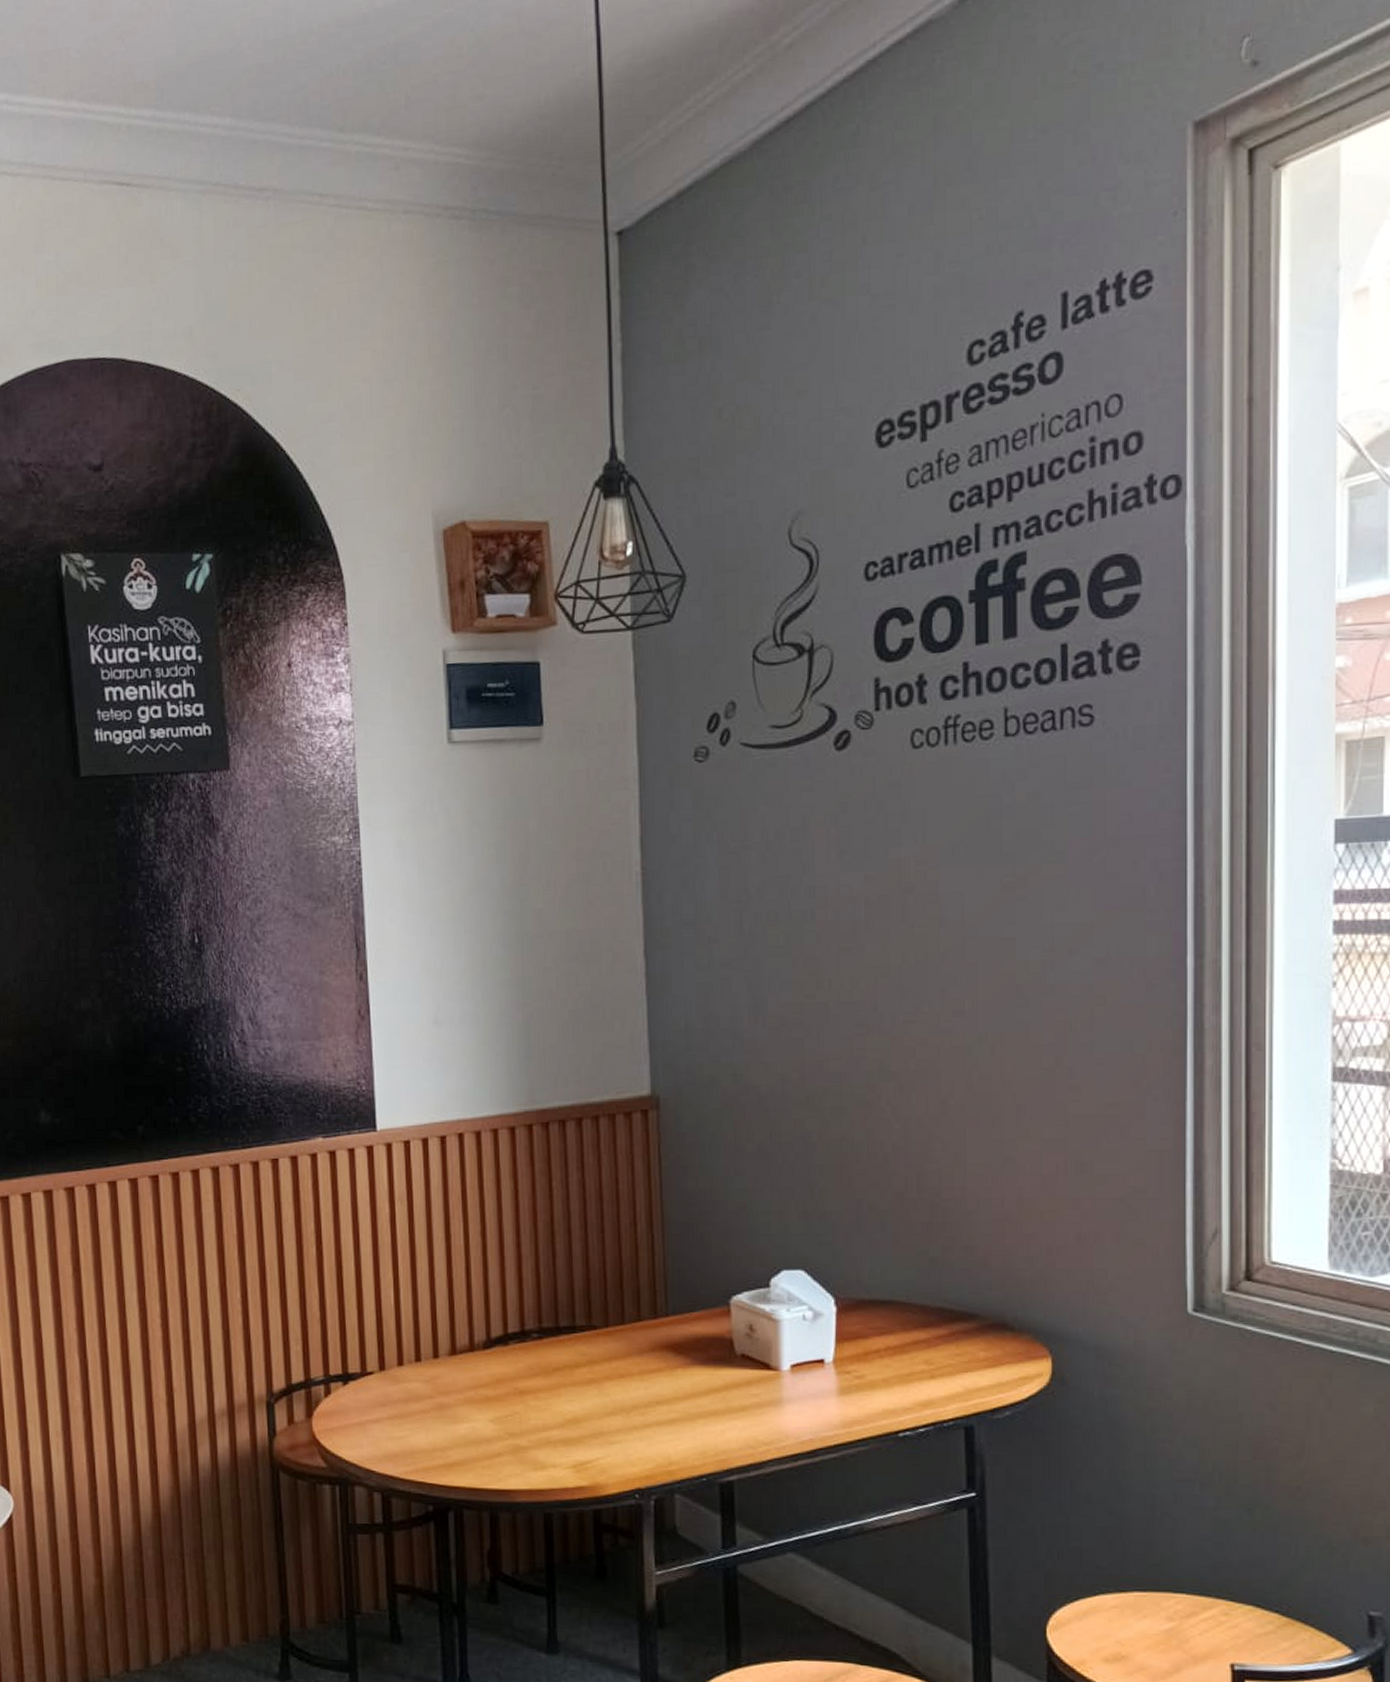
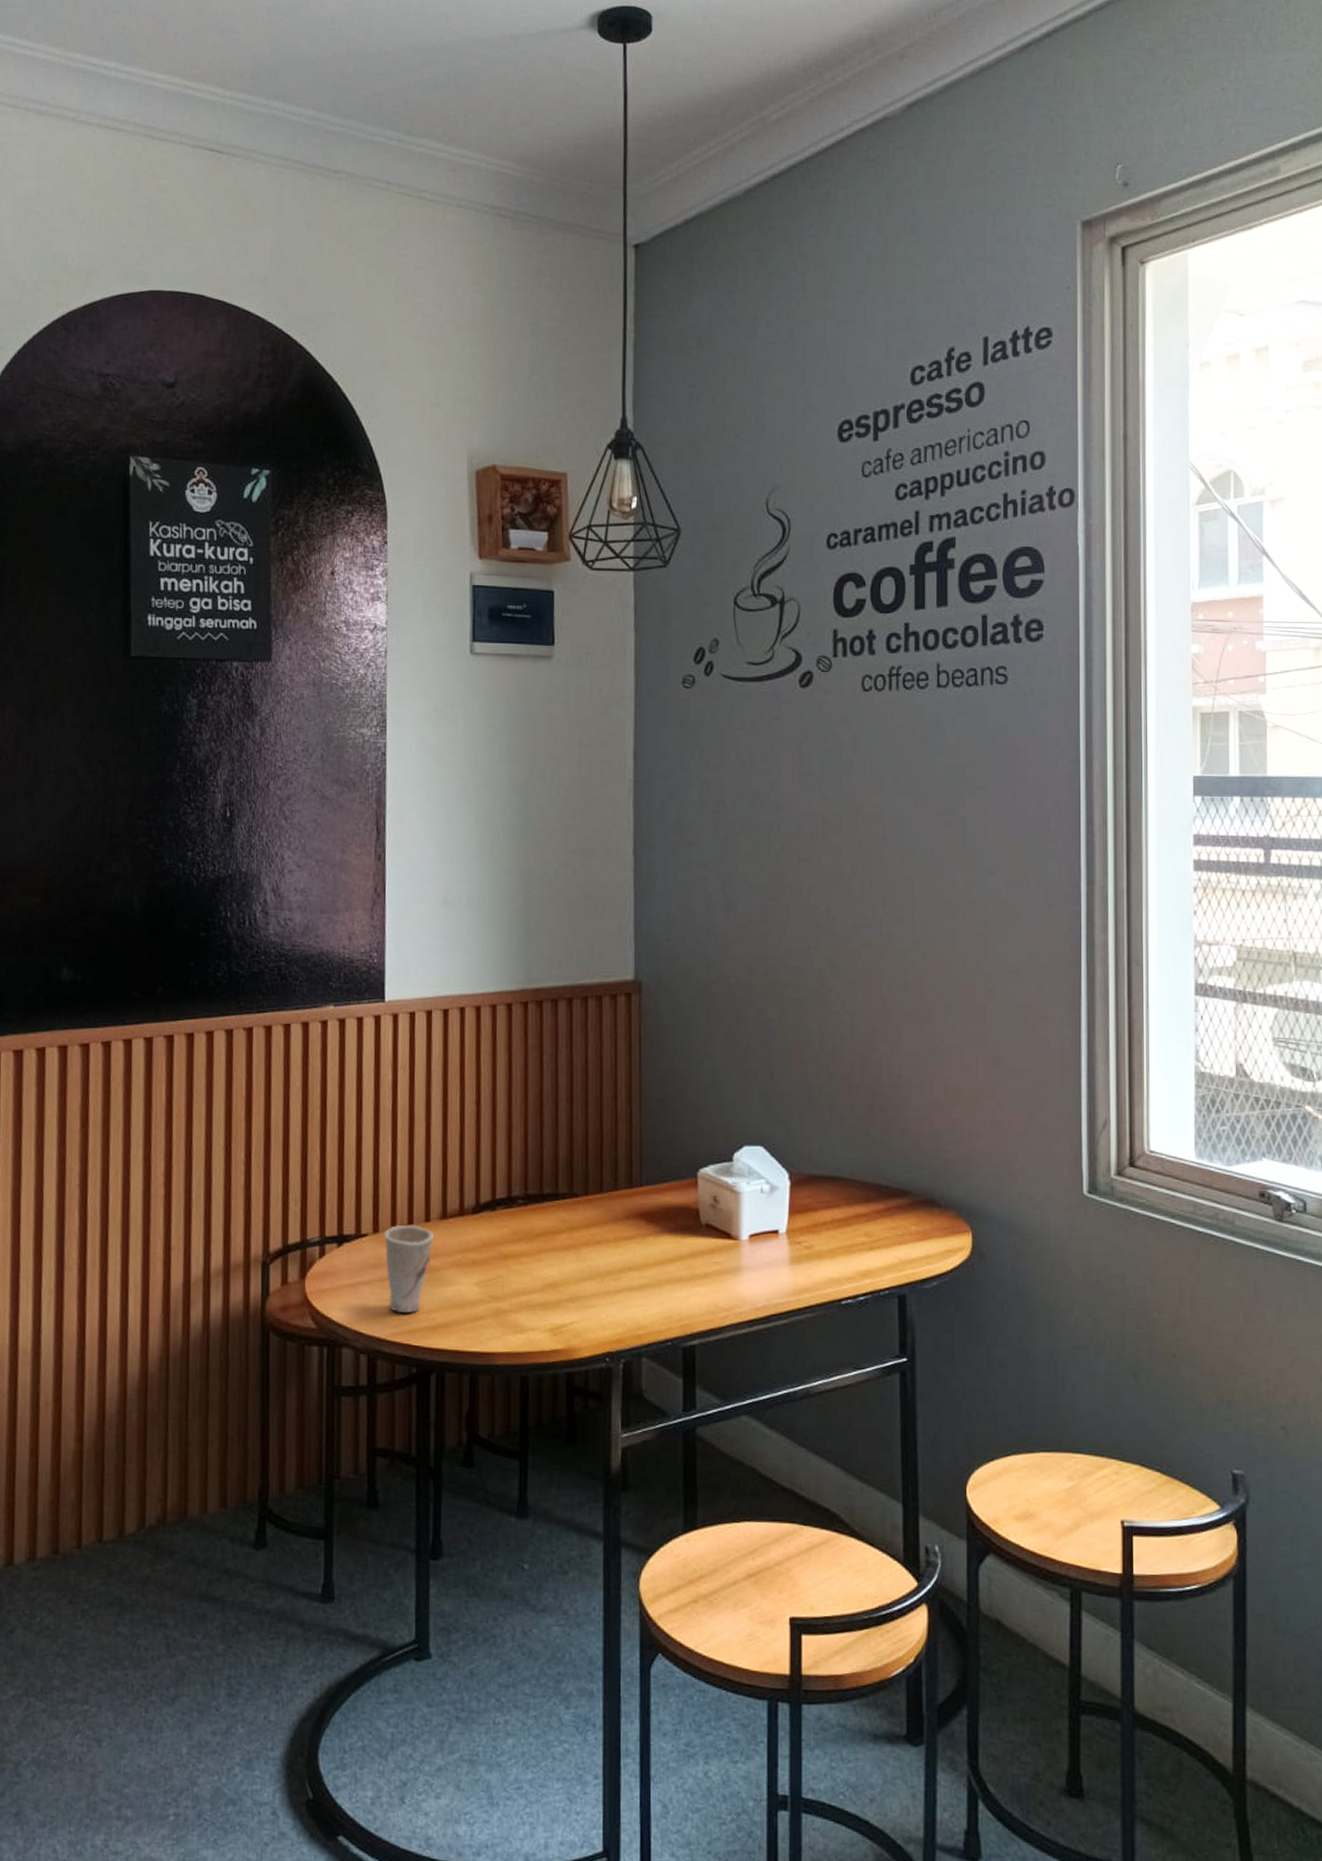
cup: none [391,1361,444,1452] -> present [384,1224,434,1314]

